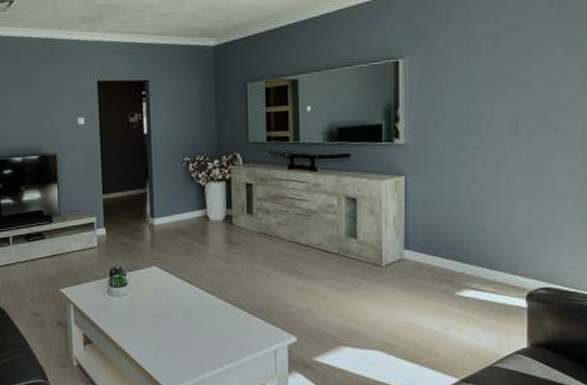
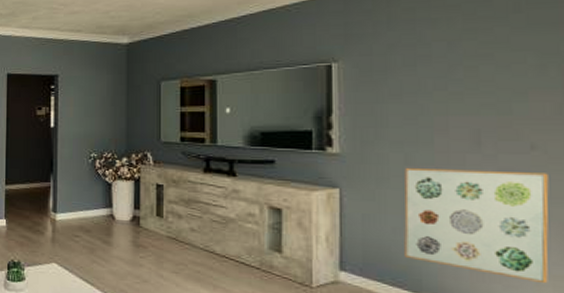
wall art: none [456,151,568,246] -> present [404,168,549,284]

